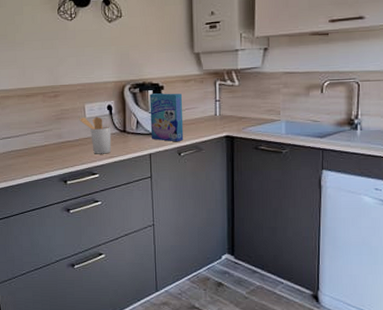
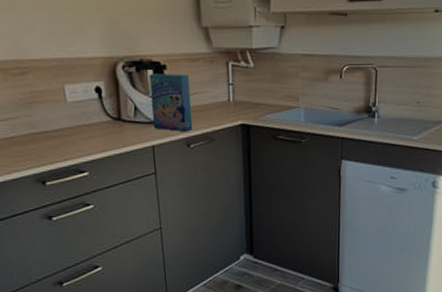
utensil holder: present [79,116,112,154] -> none [58,100,103,148]

